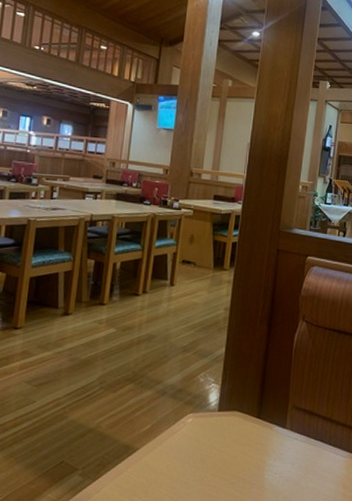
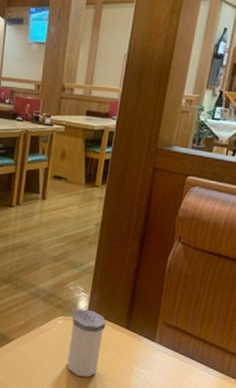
salt shaker: none [198,402,238,481] -> present [67,309,106,377]

